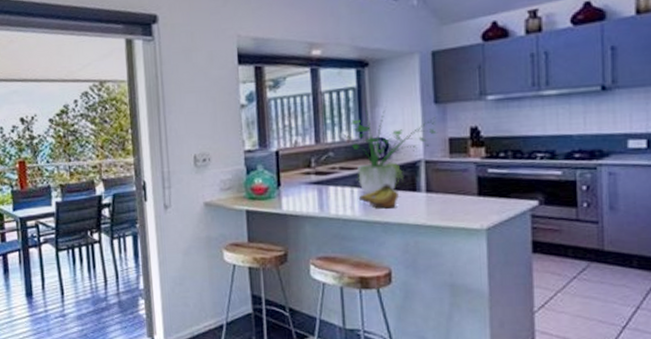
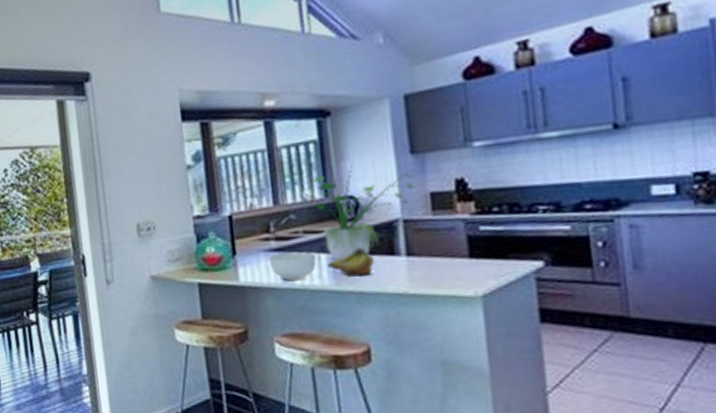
bowl: none [308,186,350,211] -> present [268,252,317,282]

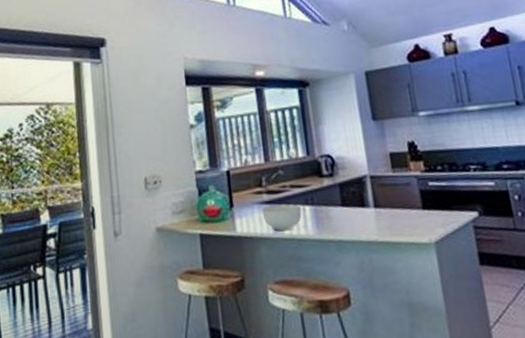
potted plant: present [307,159,417,260] -> none [292,123,379,212]
fruit: present [326,247,374,276] -> none [310,200,349,226]

